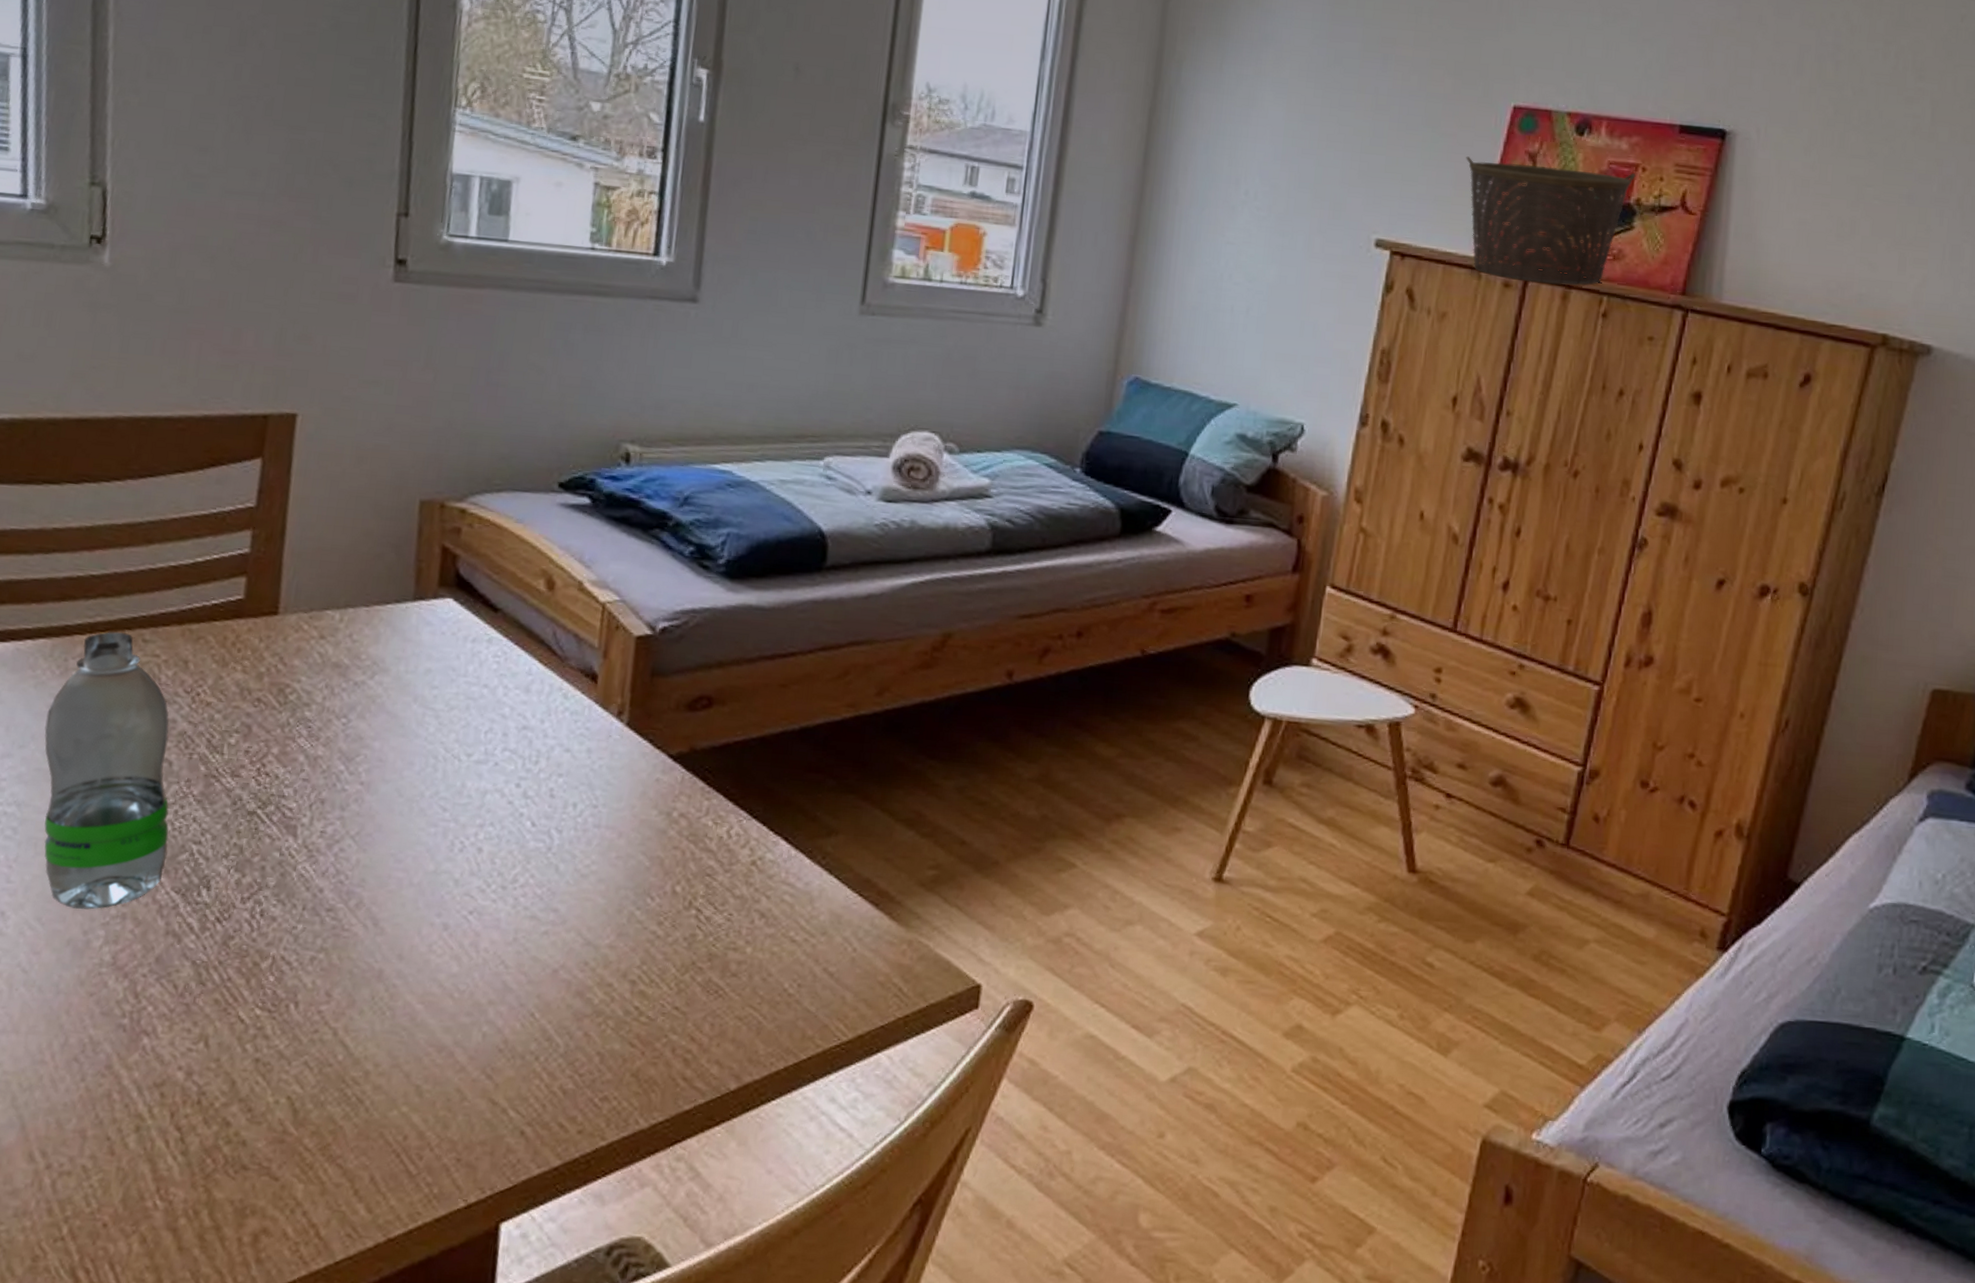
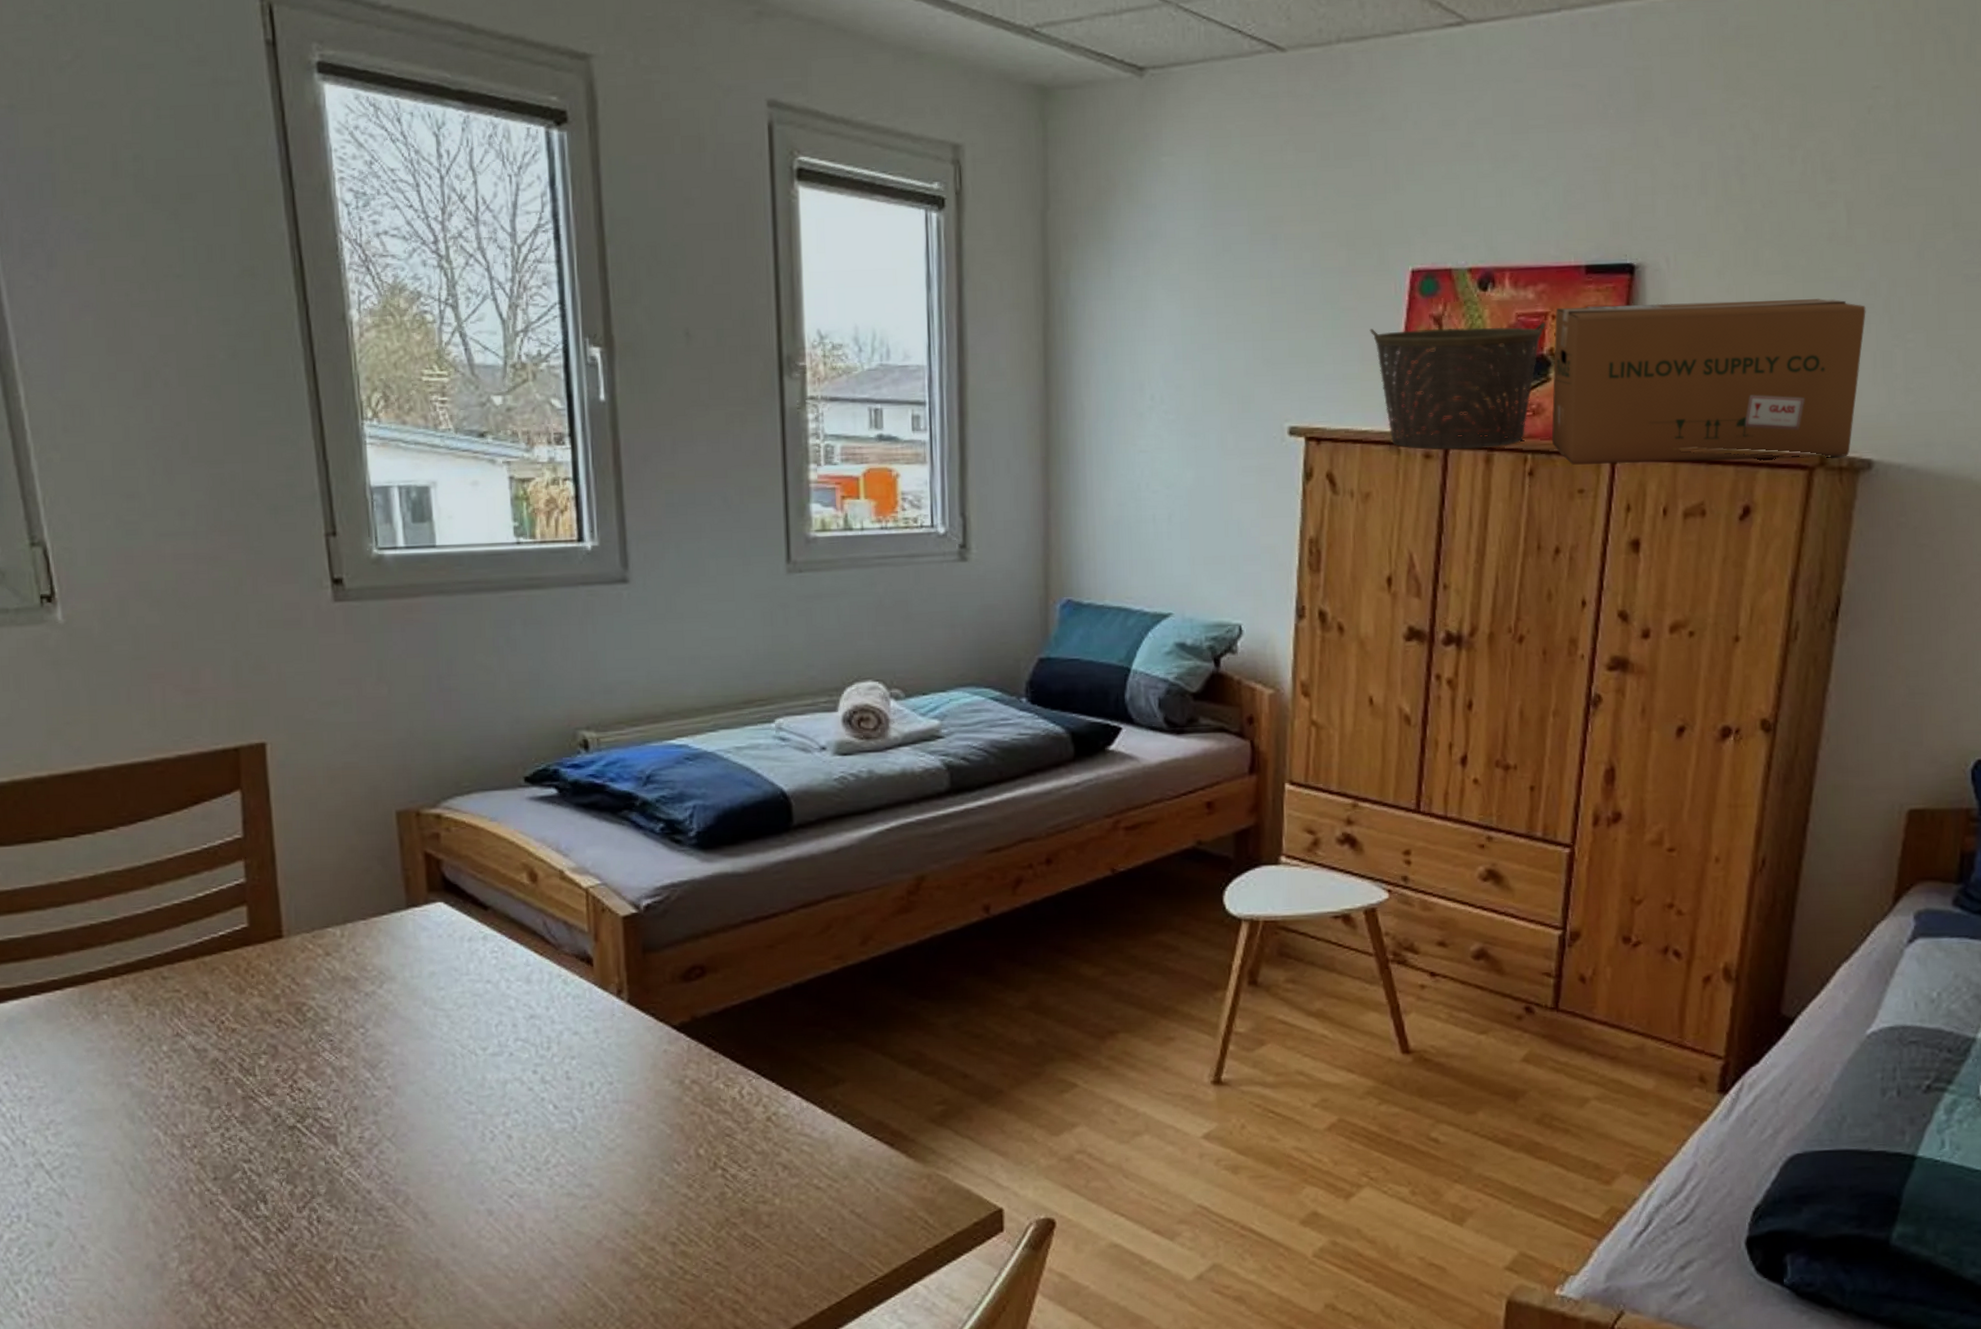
bottle: present [44,632,169,910] -> none [87,973,222,1235]
box: none [1628,161,1941,339] -> present [1551,299,1866,465]

